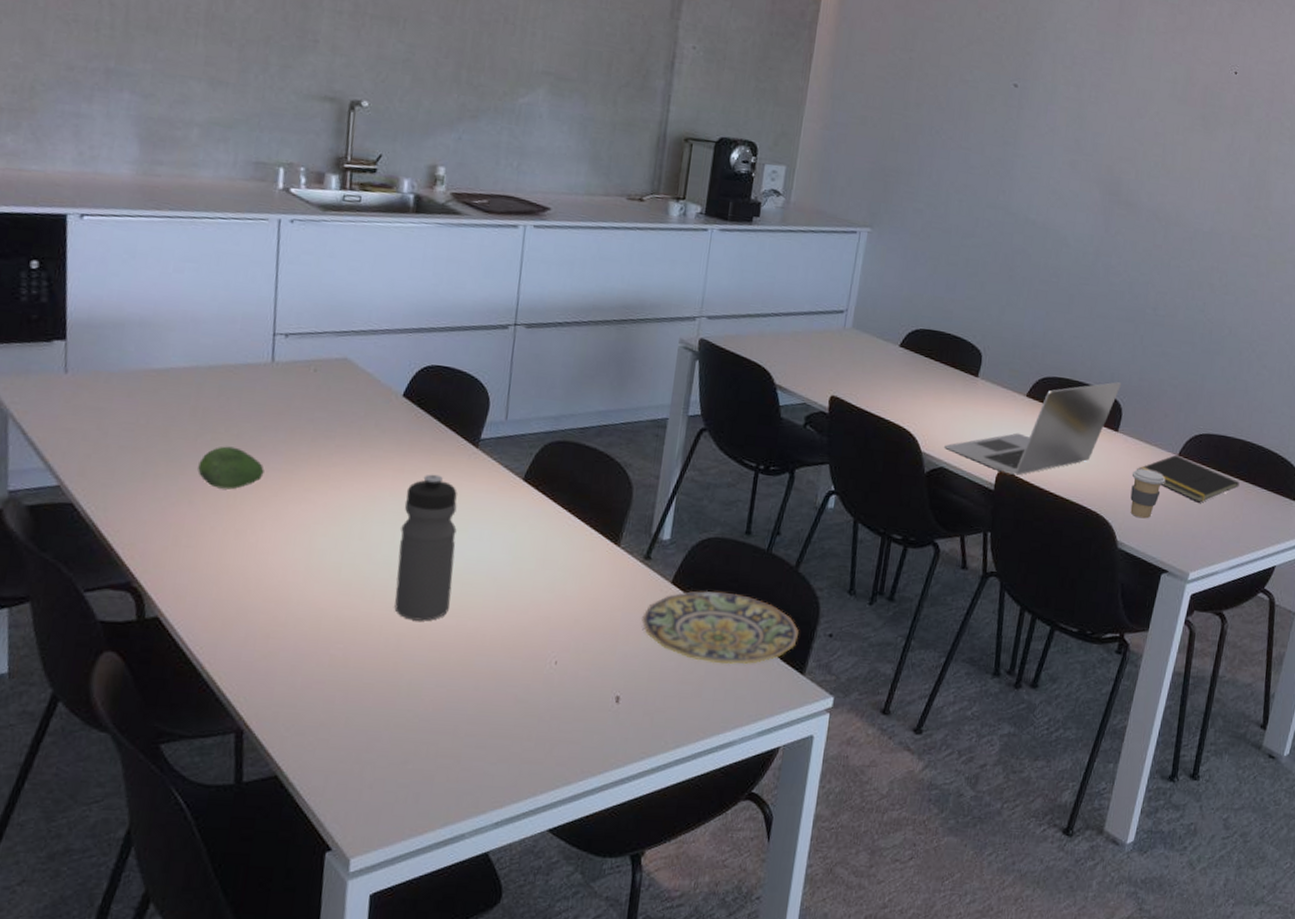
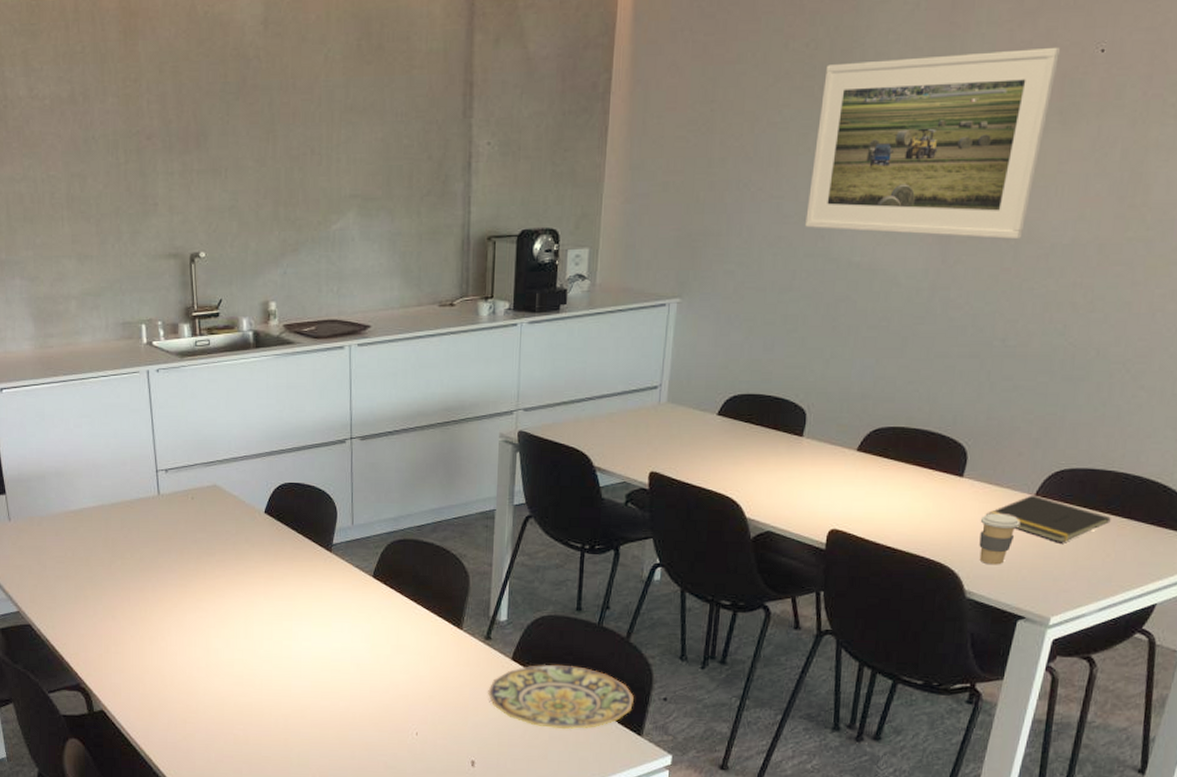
fruit: present [198,446,264,490] -> none [115,569,164,604]
water bottle: present [394,474,457,621] -> none [277,578,323,704]
laptop: present [944,382,1121,476] -> none [770,424,965,532]
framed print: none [989,38,1204,221] -> present [805,47,1061,240]

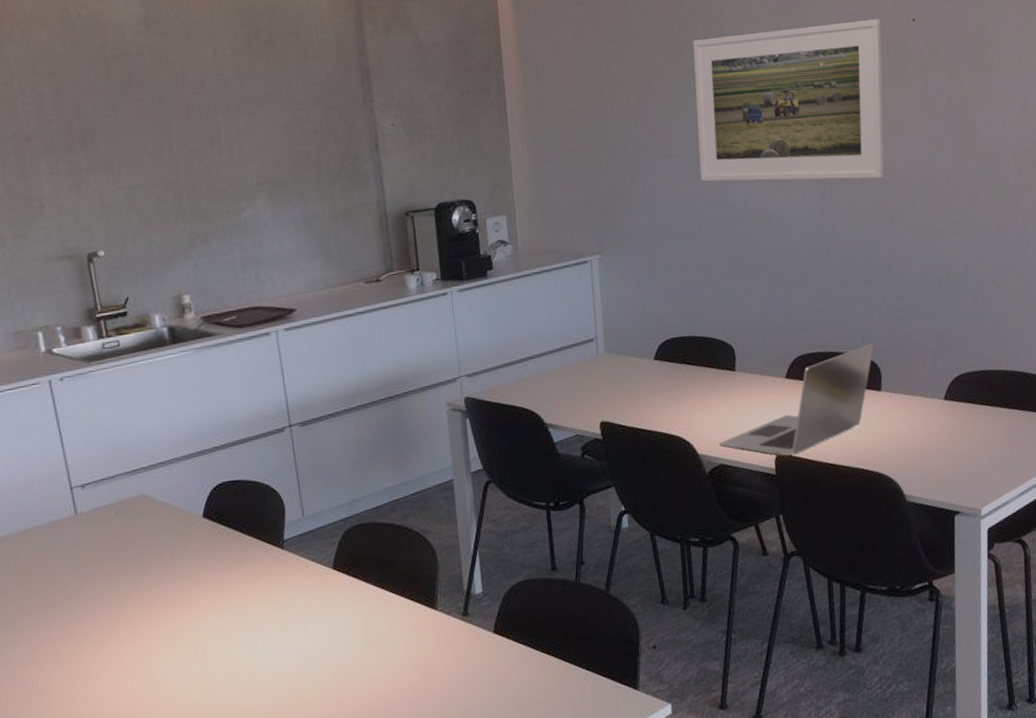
plate: present [488,664,635,729] -> none [474,628,625,699]
laptop: none [770,424,965,532] -> present [719,343,874,456]
coffee cup: present [979,513,1021,565] -> none [903,419,938,468]
notepad: present [986,495,1111,543] -> none [908,399,1010,440]

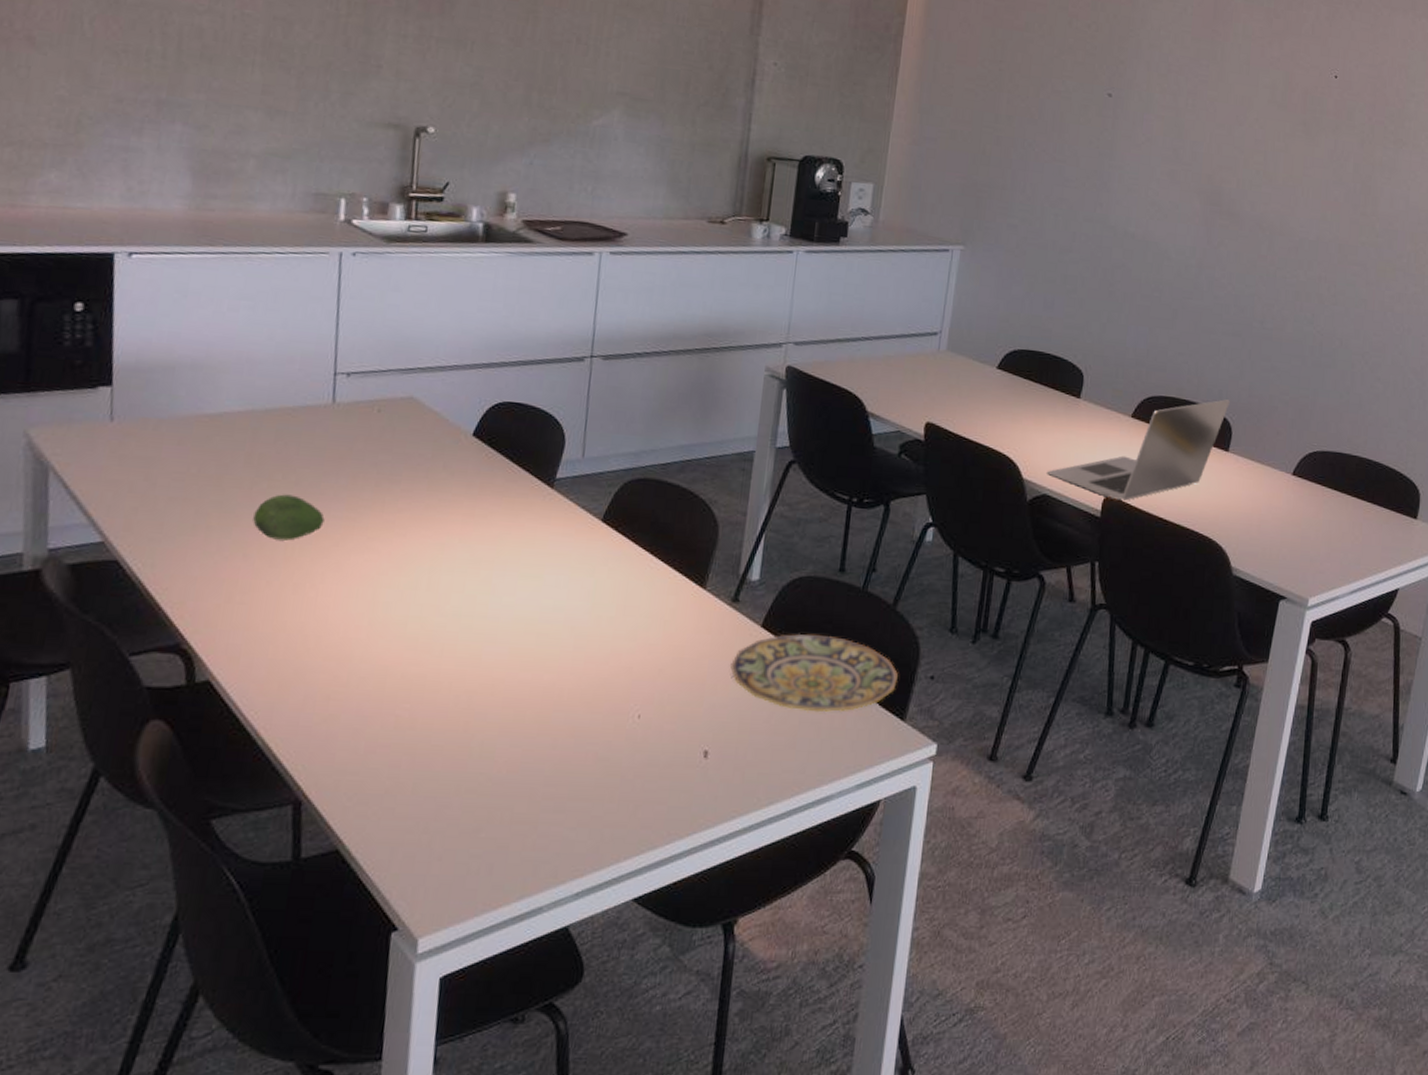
fruit: none [32,601,94,643] -> present [253,494,325,541]
plate: none [474,628,625,699] -> present [730,633,899,712]
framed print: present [693,18,885,182] -> none [1085,47,1303,231]

